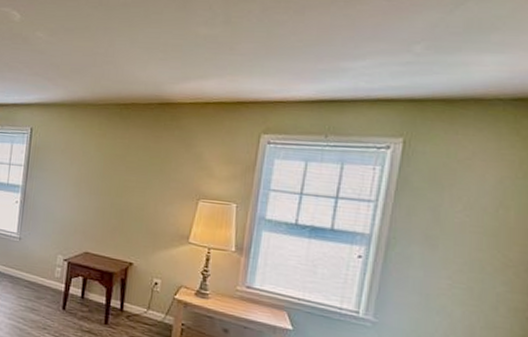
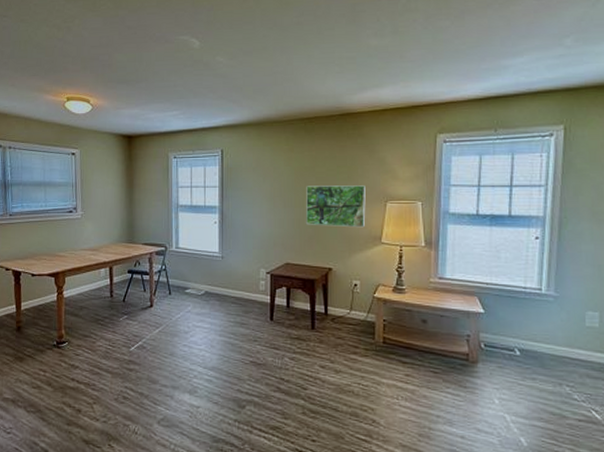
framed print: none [111,174,178,225] -> present [306,185,366,228]

